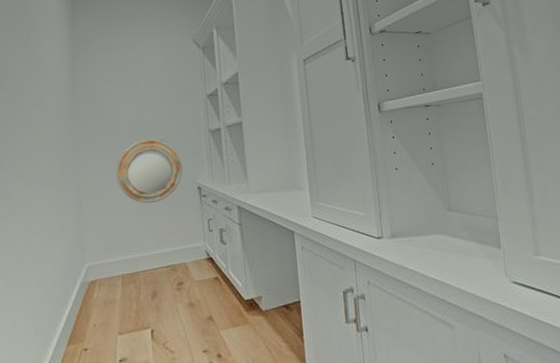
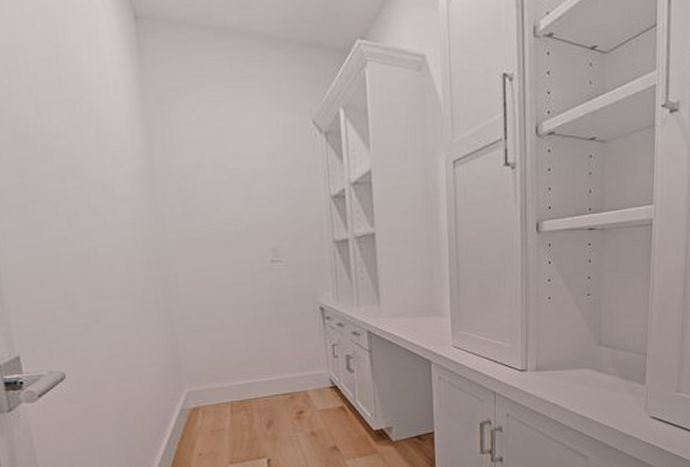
home mirror: present [116,139,183,203] -> none [216,247,301,323]

